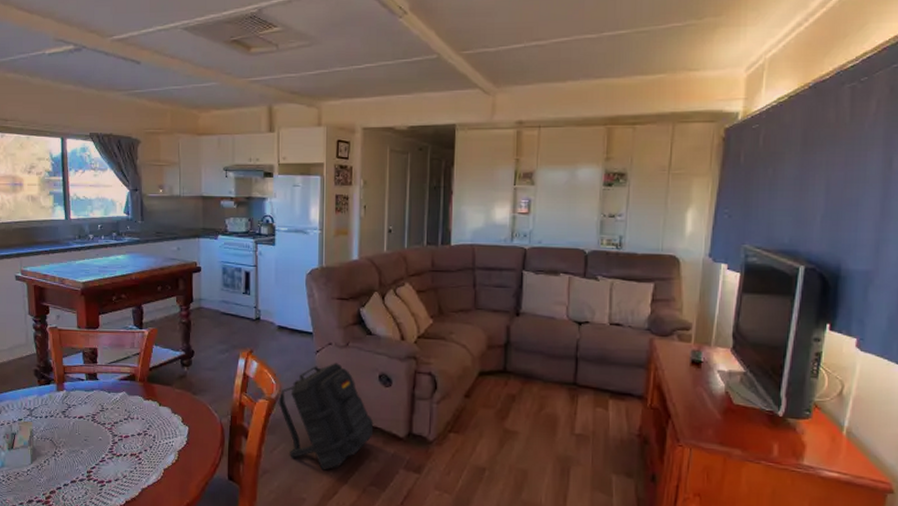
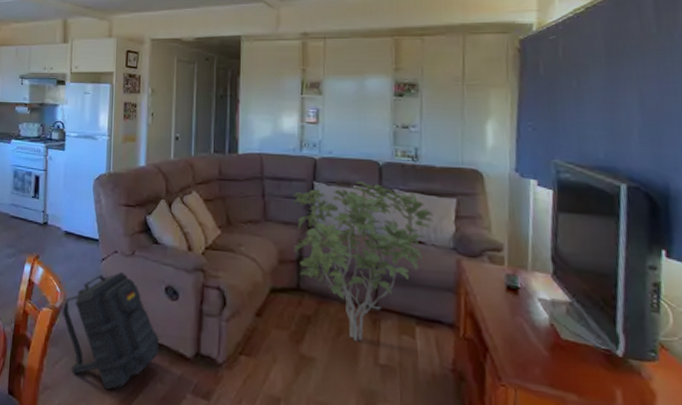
shrub: none [502,270,632,415] -> present [292,181,434,341]

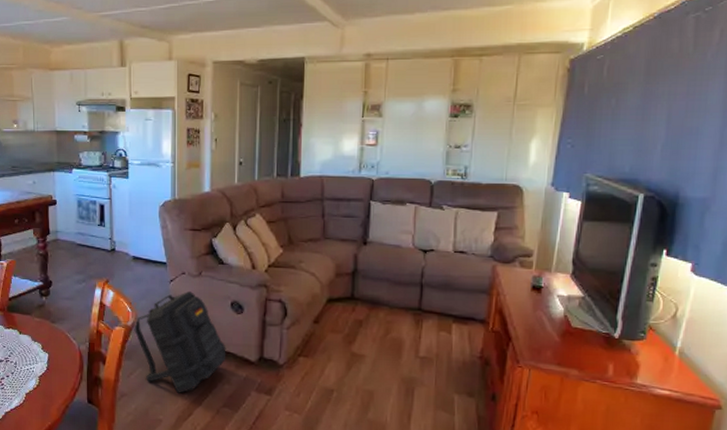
shrub: present [292,181,434,341] -> none [350,200,476,339]

